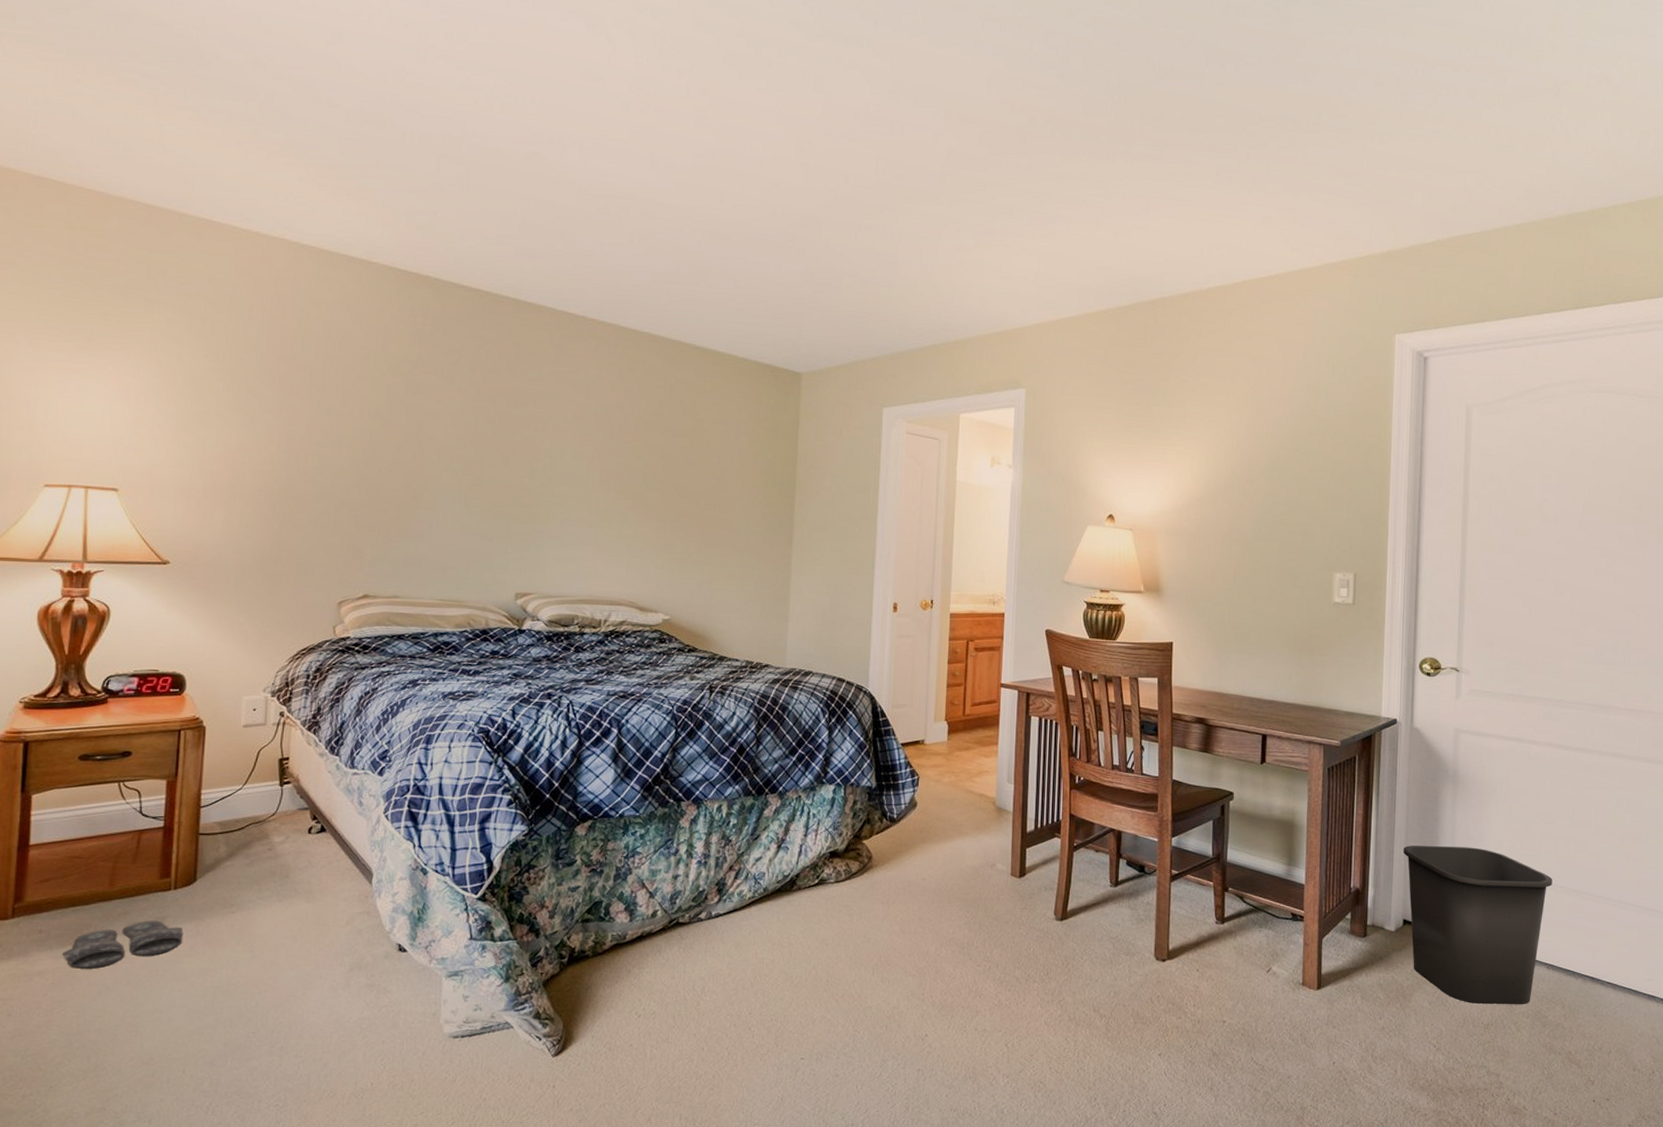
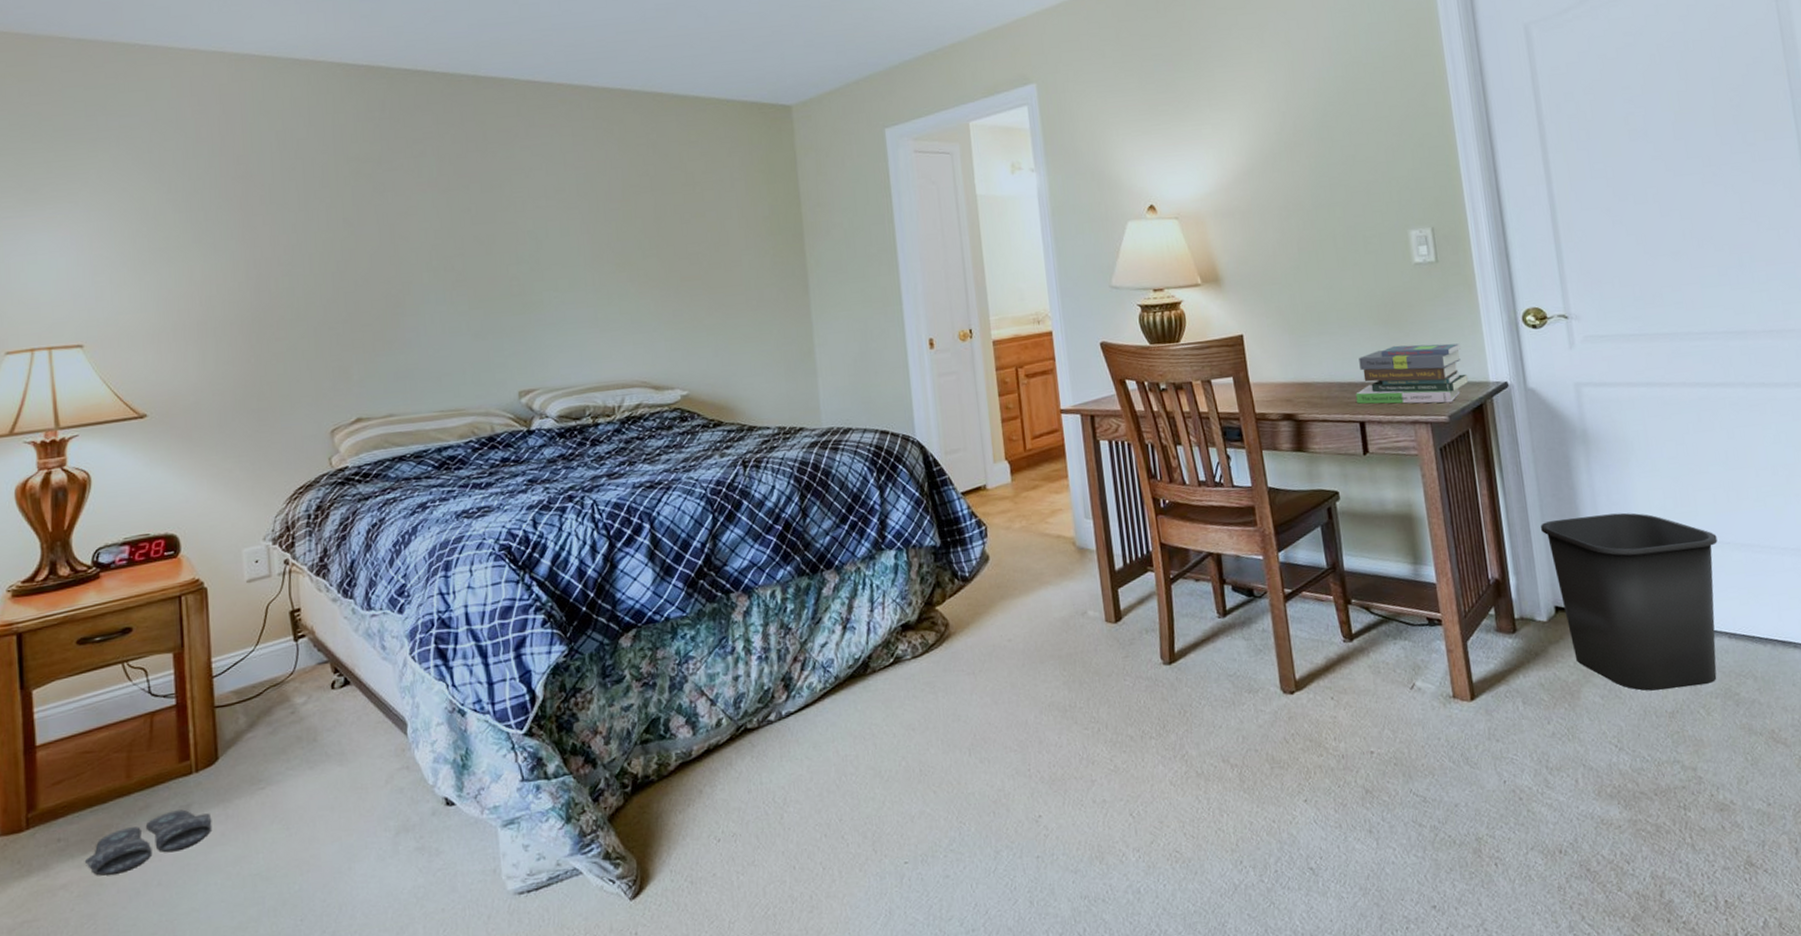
books: none [1263,672,1362,730] -> present [1356,343,1468,405]

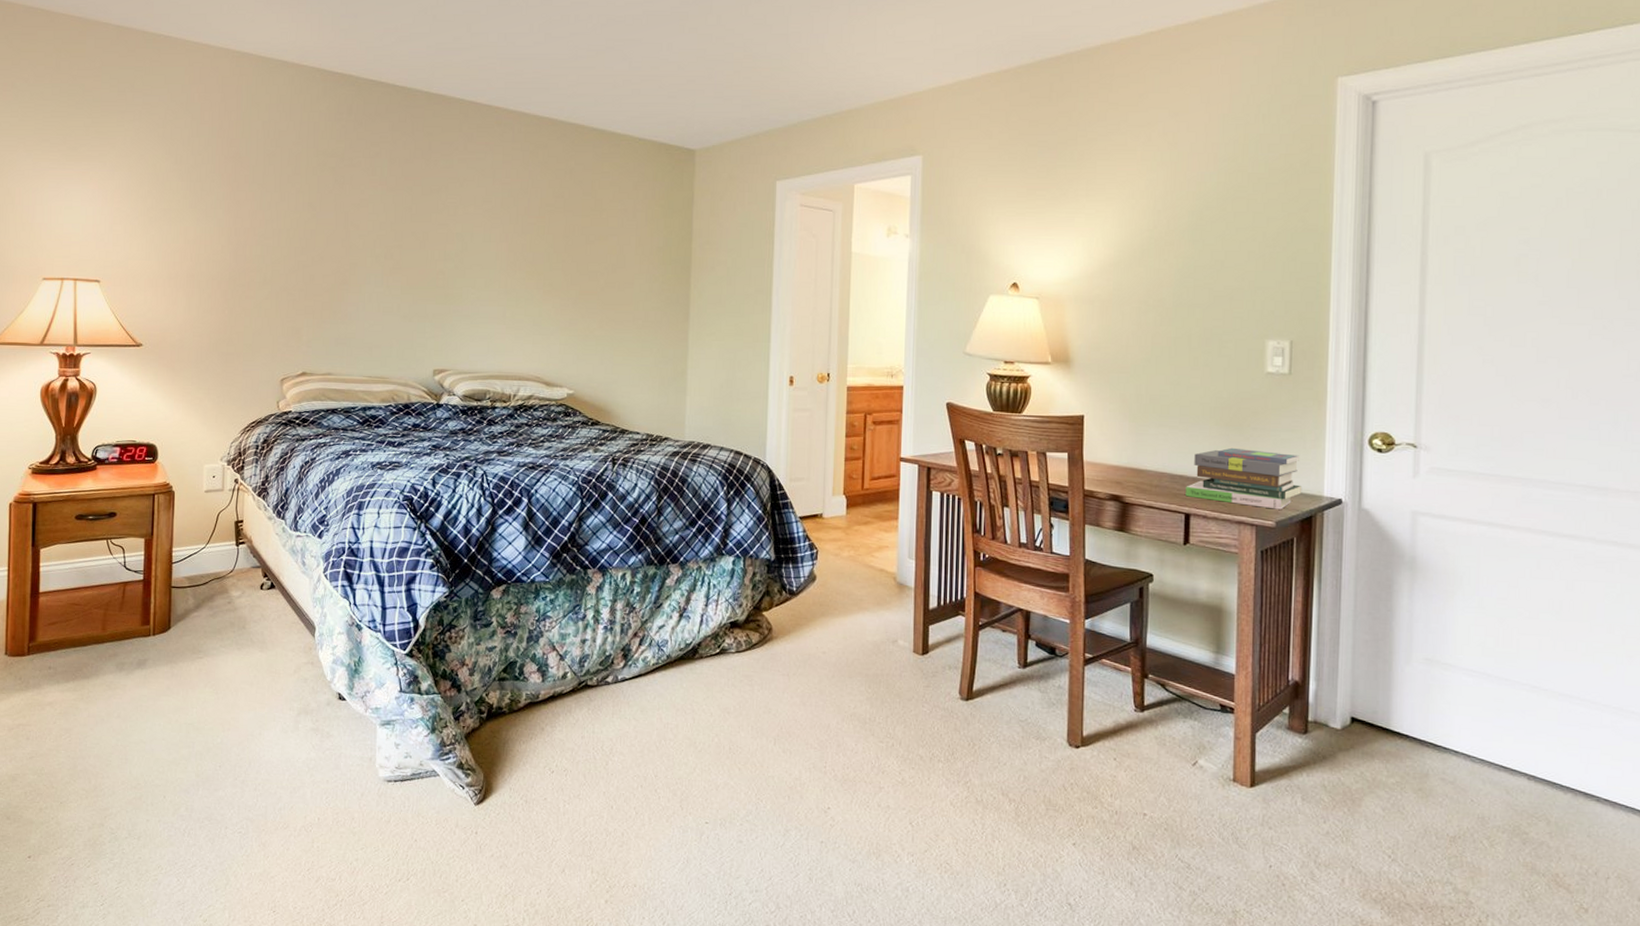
slippers: present [84,809,212,876] -> none [66,662,161,702]
waste bin: present [1541,512,1718,691] -> none [1351,637,1535,818]

